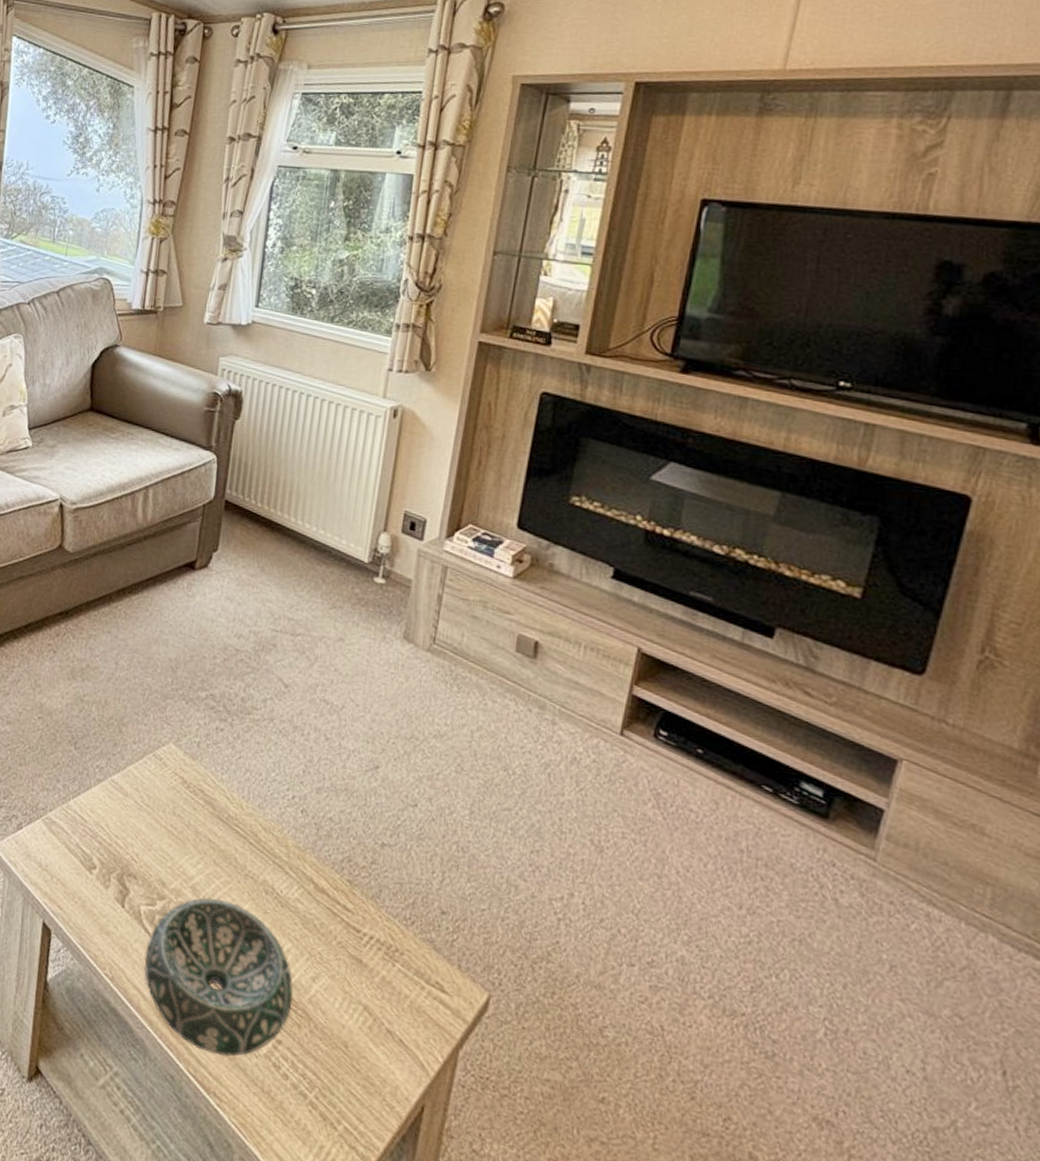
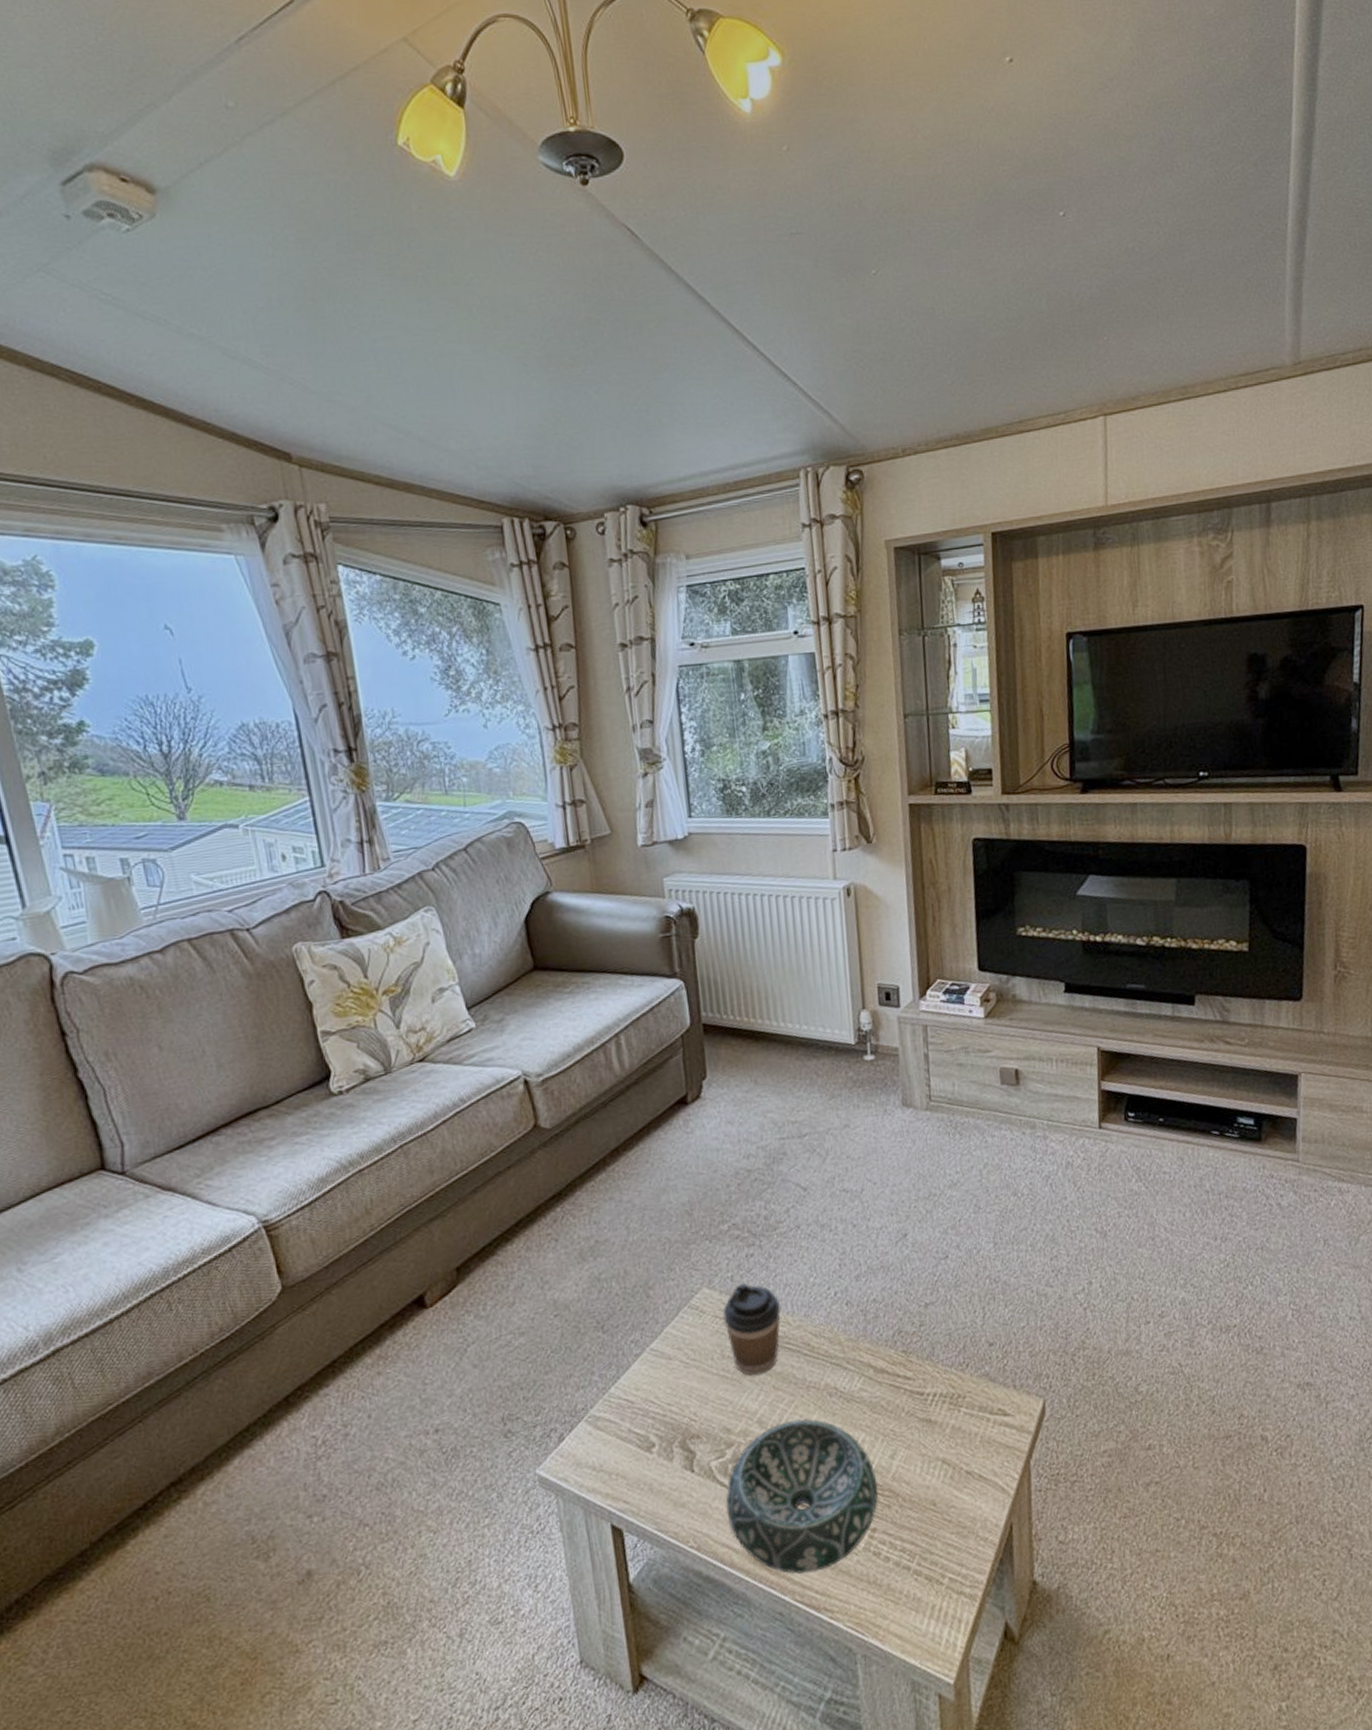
coffee cup: none [182,752,239,845] -> present [723,1282,782,1376]

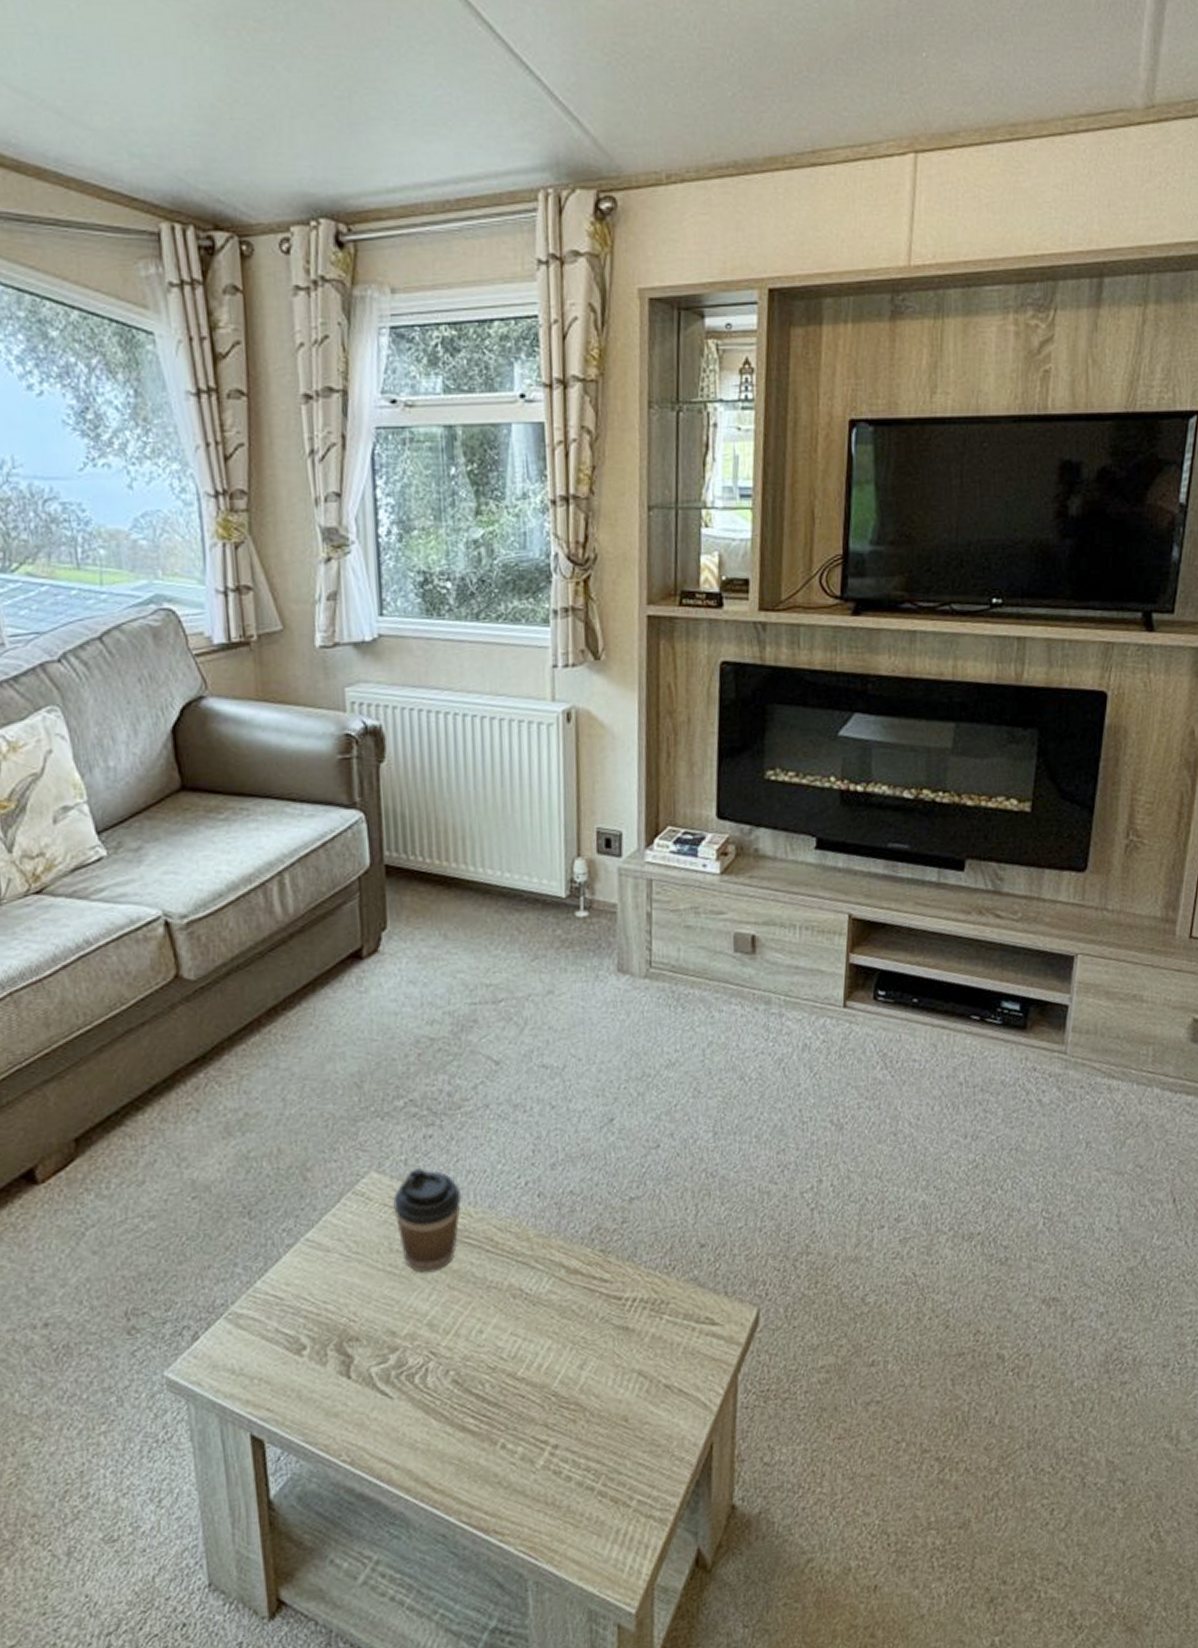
decorative bowl: present [726,1419,878,1574] -> none [386,1323,563,1493]

